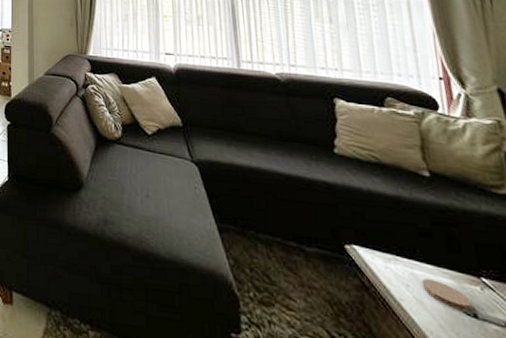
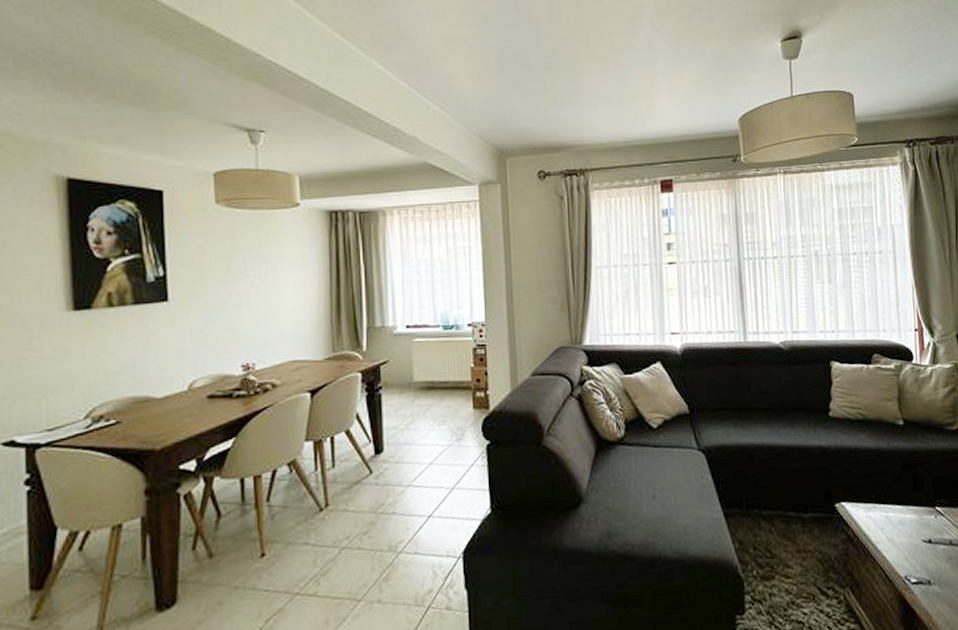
coaster: present [421,279,472,311] -> none [893,518,928,539]

